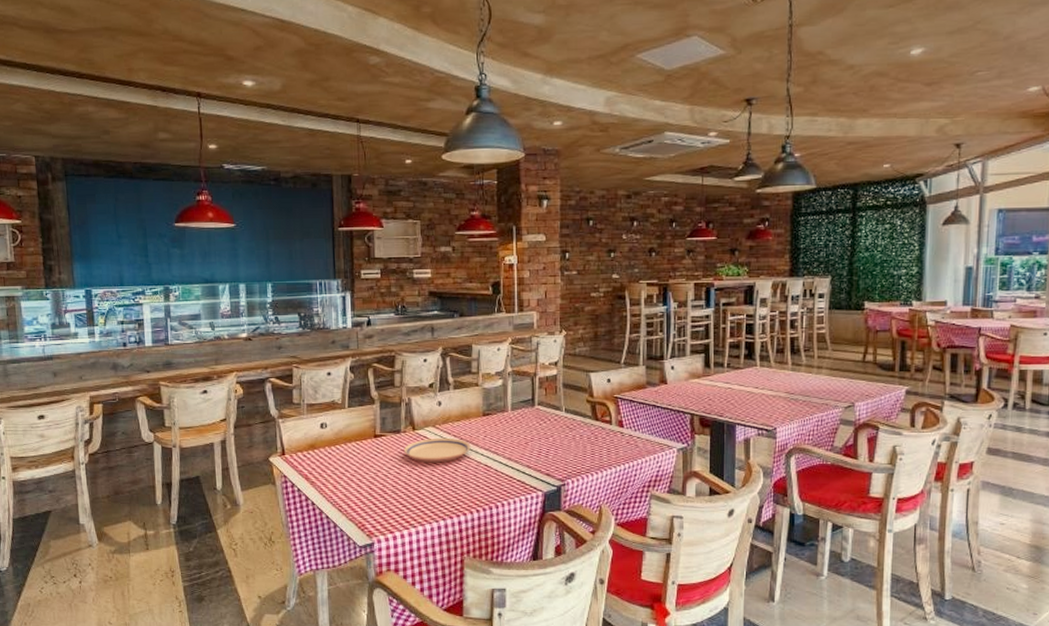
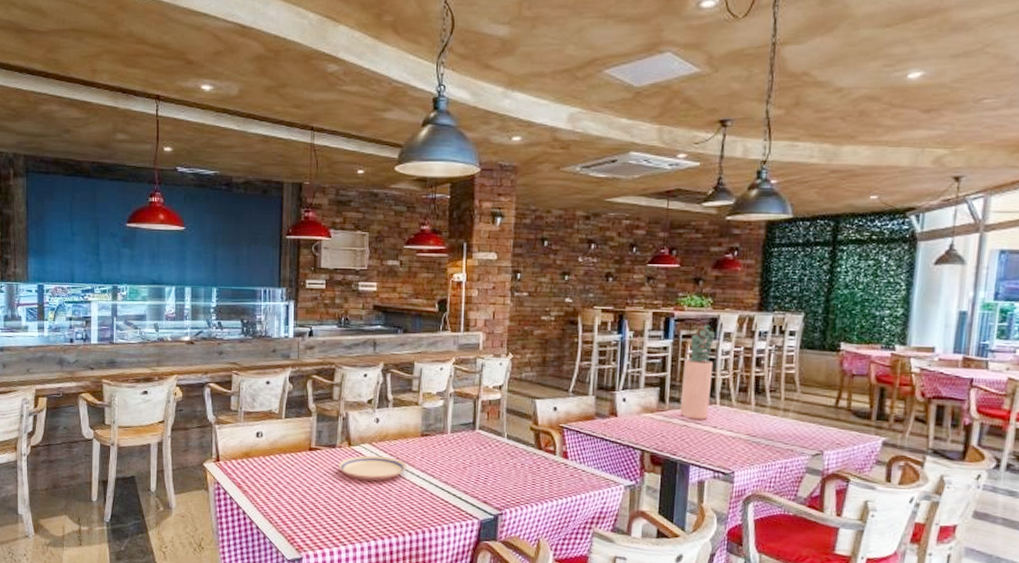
vase: none [725,289,753,382] -> present [681,322,716,420]

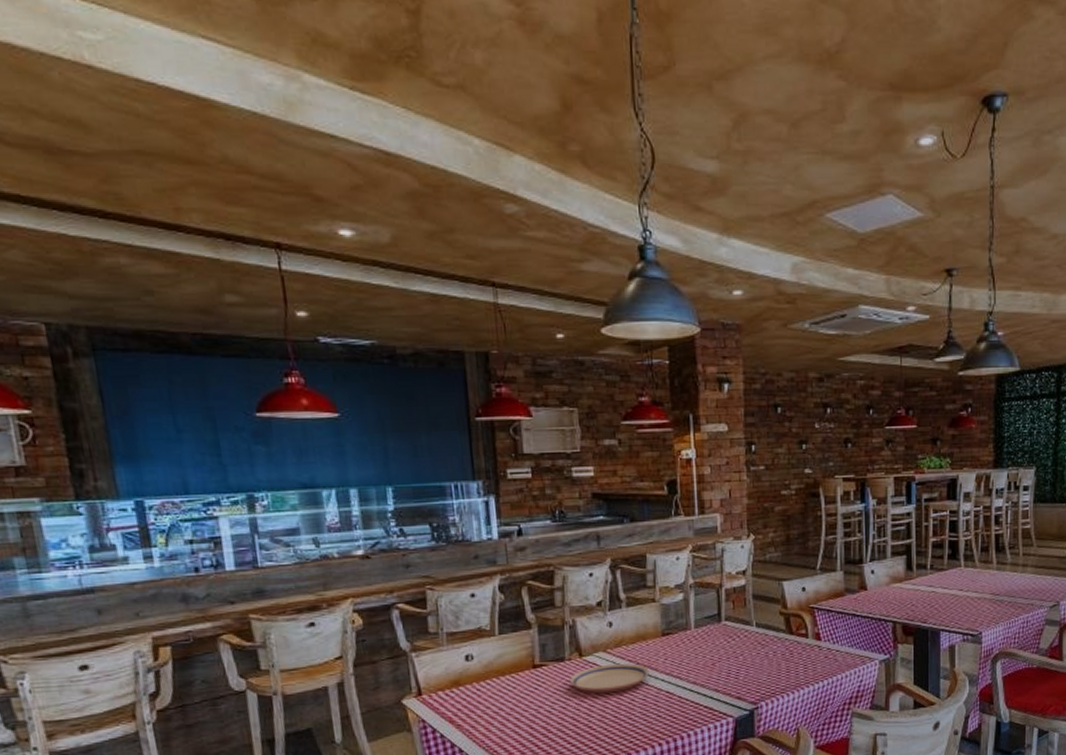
vase: present [681,322,716,420] -> none [928,483,956,585]

